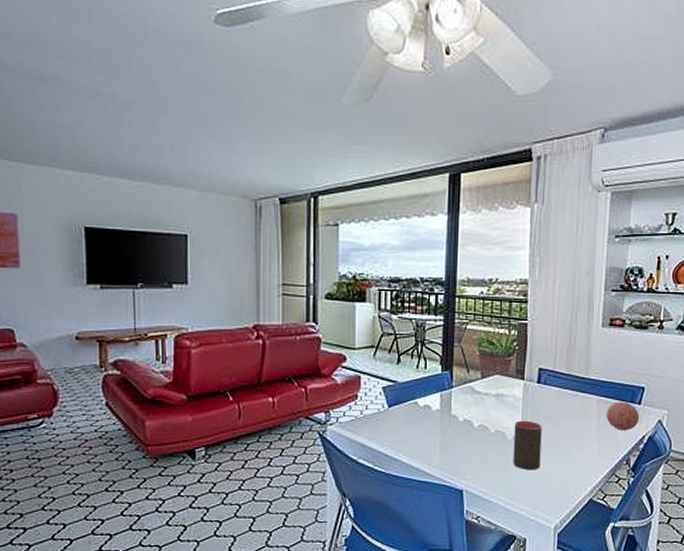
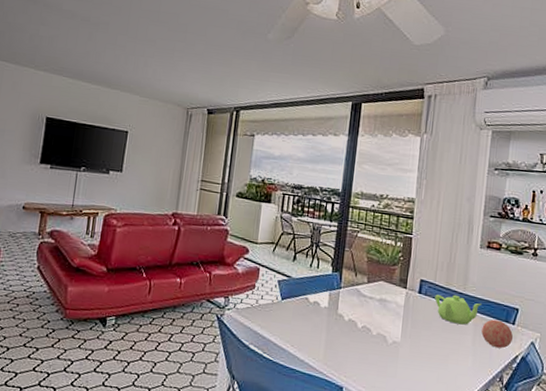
cup: present [513,420,542,470] -> none [391,326,421,376]
teapot: none [555,380,605,411] -> present [434,294,482,325]

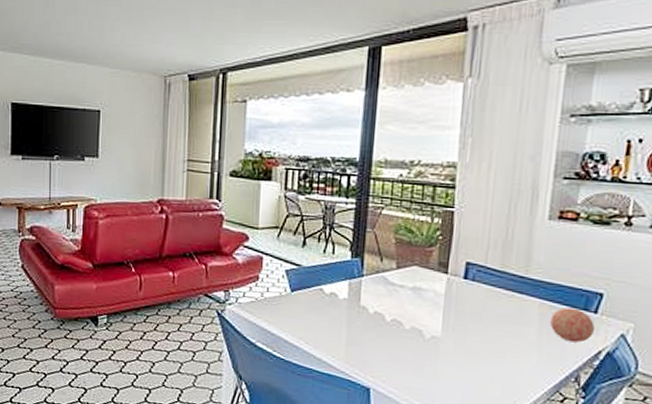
teapot: present [434,294,482,325] -> none [485,279,551,315]

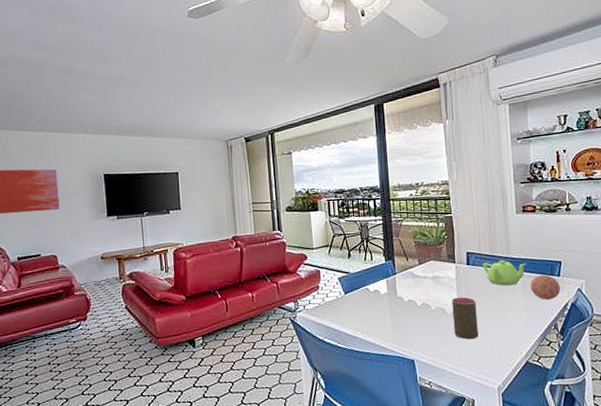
cup: none [430,318,468,376] -> present [451,297,479,340]
teapot: none [485,279,551,315] -> present [482,259,526,286]

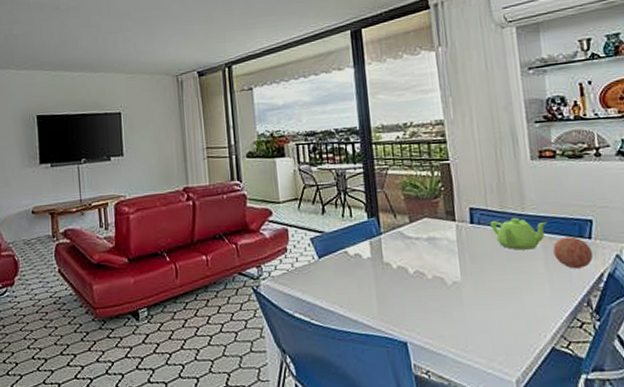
cup: present [451,297,479,340] -> none [452,263,489,318]

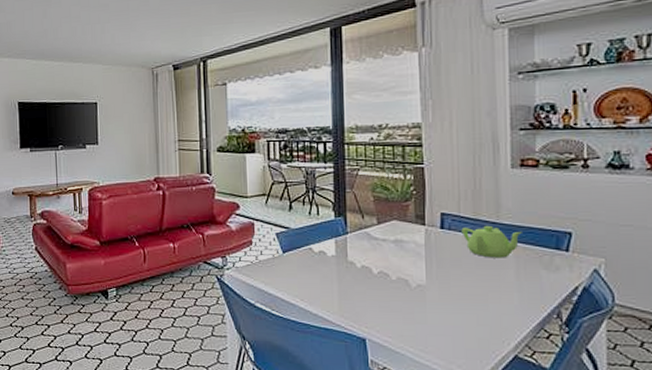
decorative ball: present [553,237,594,269] -> none [526,248,569,280]

